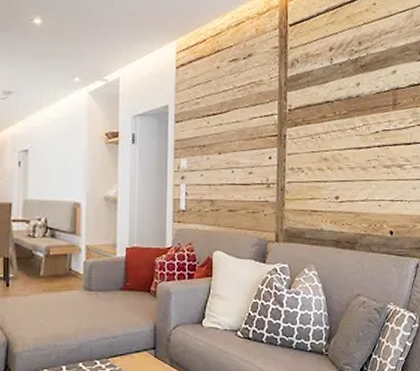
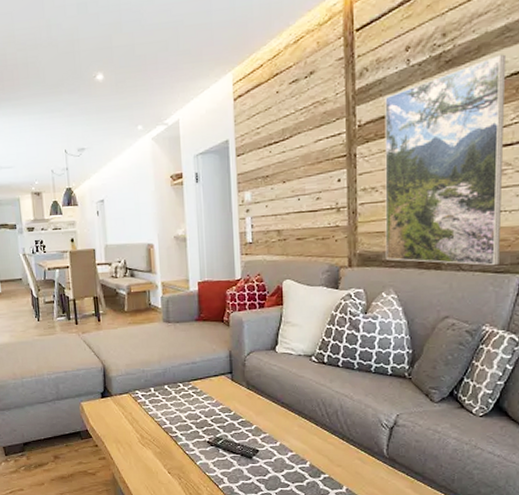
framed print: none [308,68,406,249] -> present [385,54,507,266]

